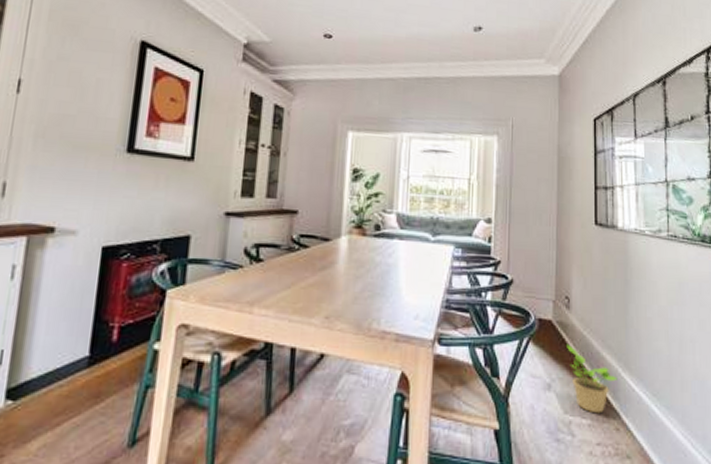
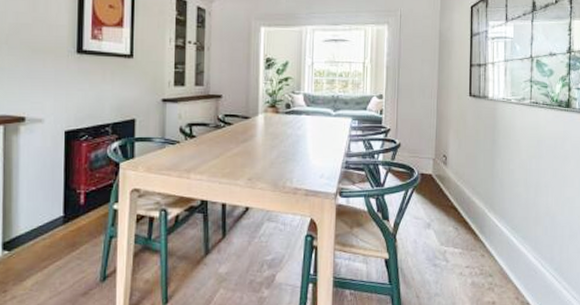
potted plant: present [567,344,618,414] -> none [444,192,484,244]

